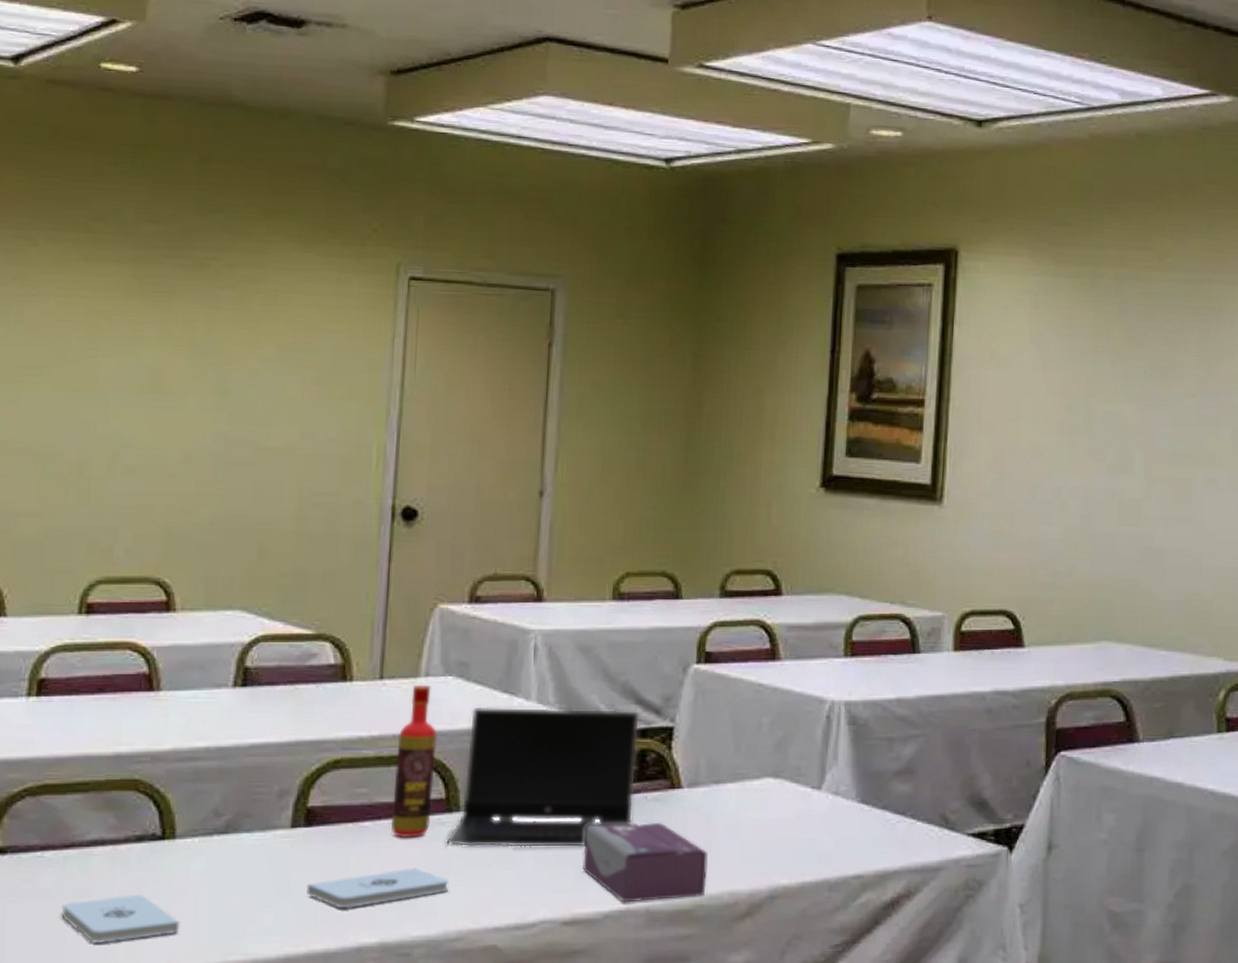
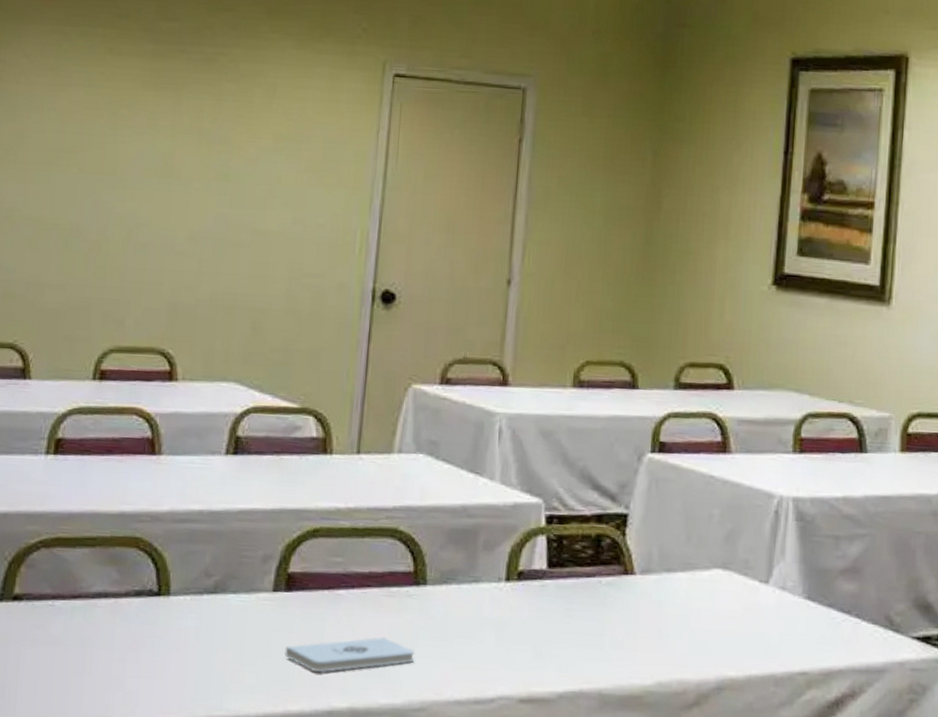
notepad: present [61,894,180,943] -> none [67,646,171,691]
bottle: present [391,684,438,838] -> none [363,460,408,608]
laptop computer: present [446,706,641,848] -> none [413,484,597,628]
tissue box: present [582,822,708,903] -> none [539,605,658,684]

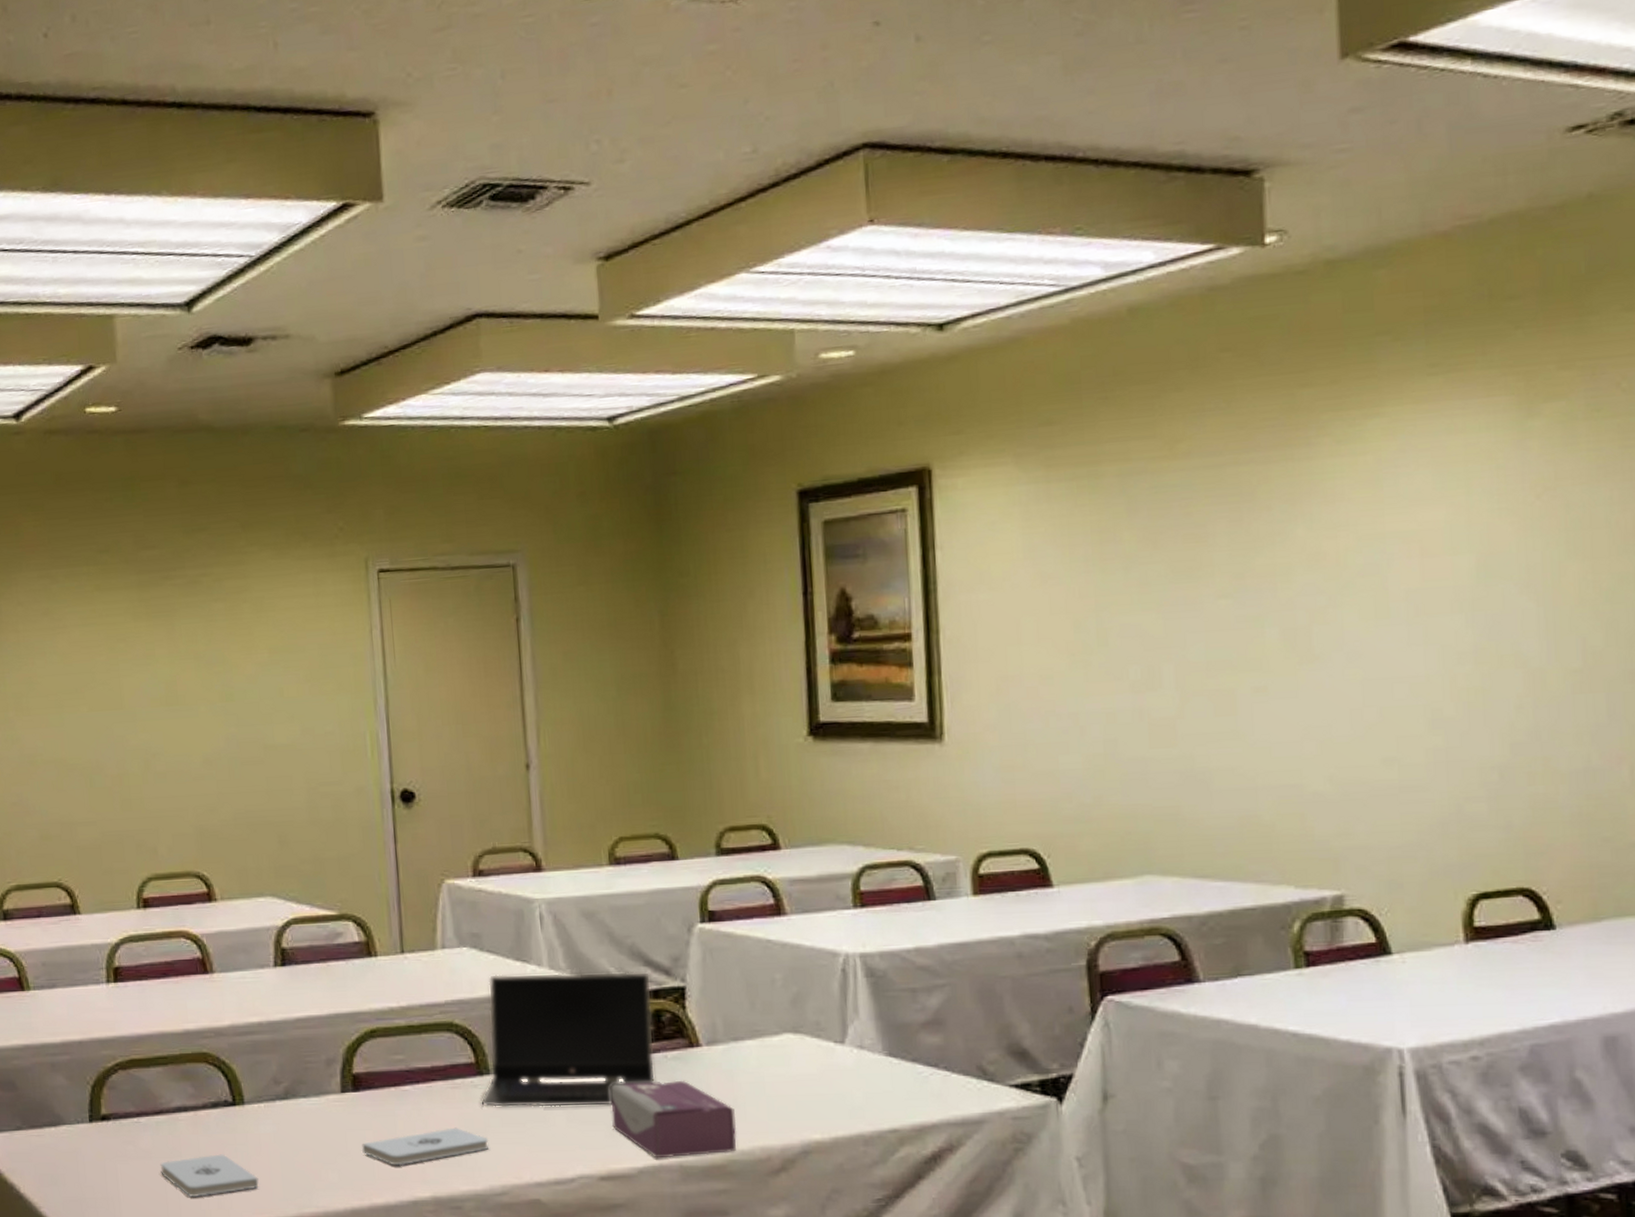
notepad: none [67,646,171,691] -> present [160,1154,259,1197]
laptop computer: none [413,484,597,628] -> present [481,971,656,1108]
tissue box: none [539,605,658,684] -> present [610,1080,737,1159]

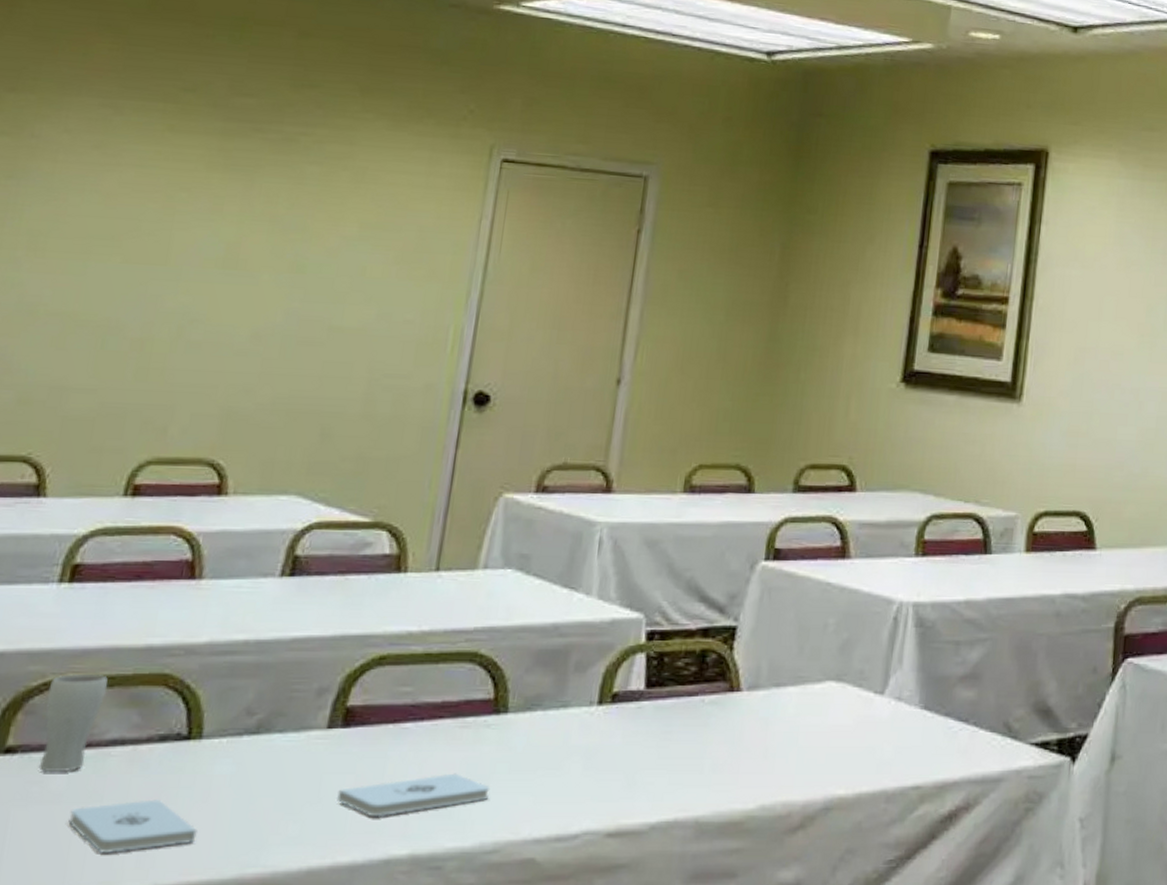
drinking glass: none [120,1054,164,1135] -> present [38,673,108,773]
laptop computer: present [481,971,656,1108] -> none [490,601,704,754]
tissue box: present [610,1080,737,1159] -> none [632,727,763,813]

